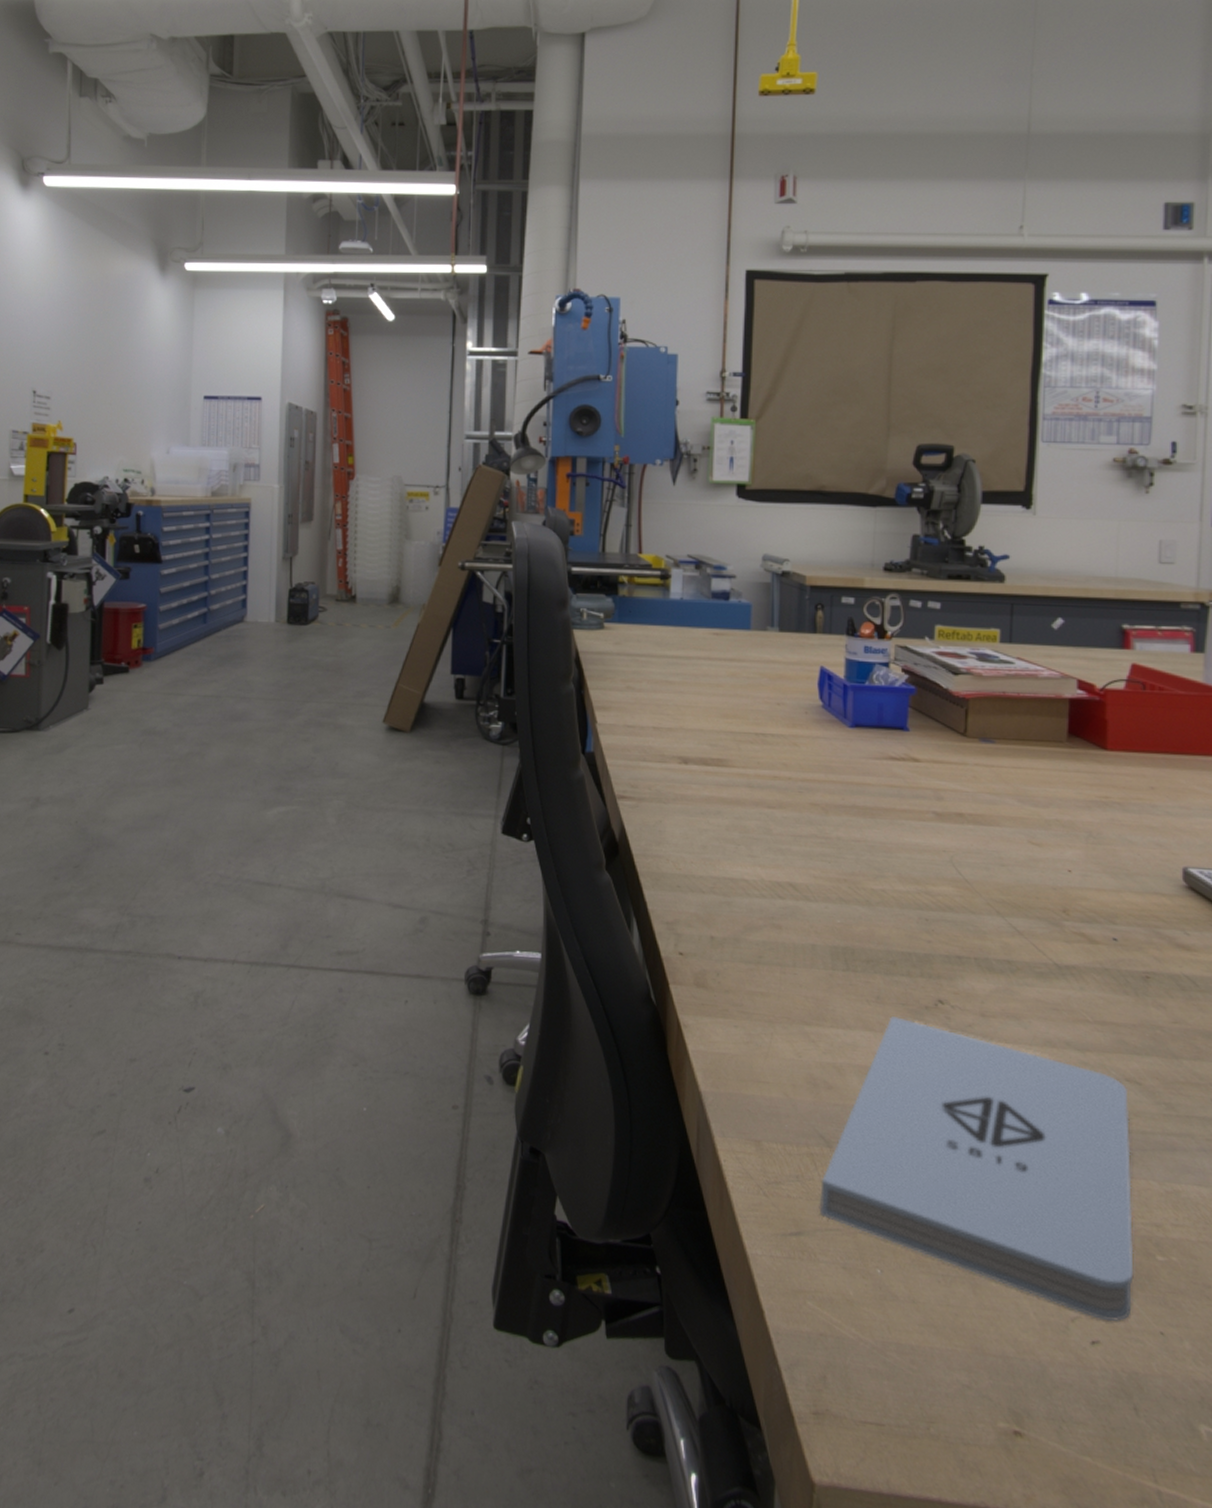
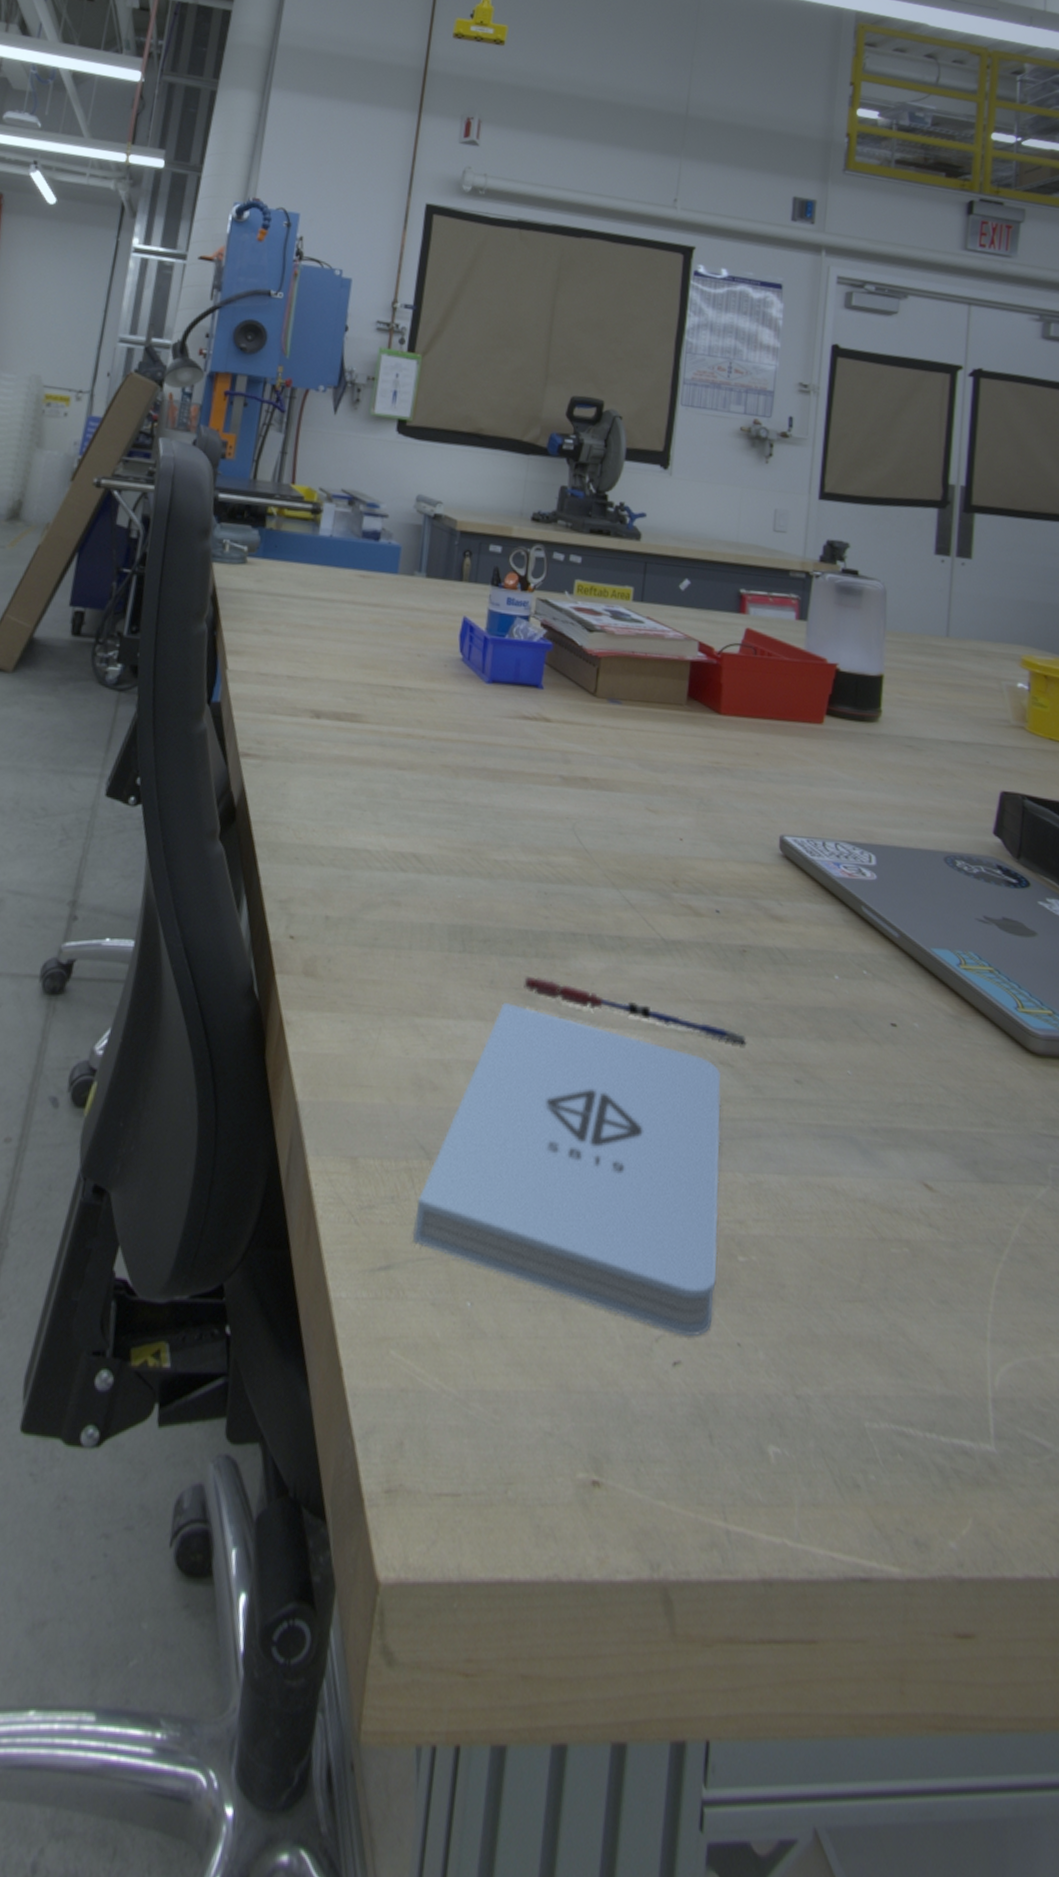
pen: none [911,993,1154,1066] -> present [524,975,746,1047]

